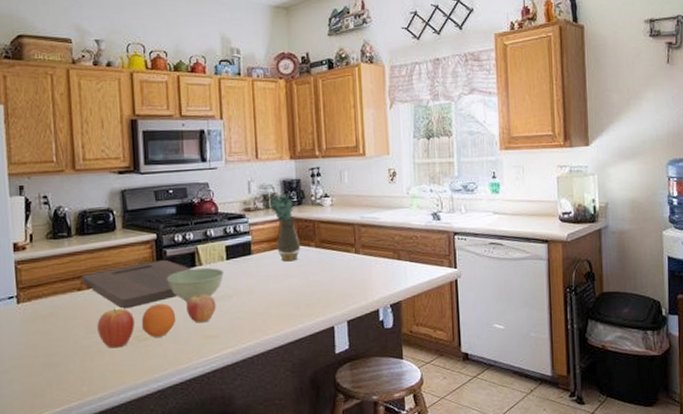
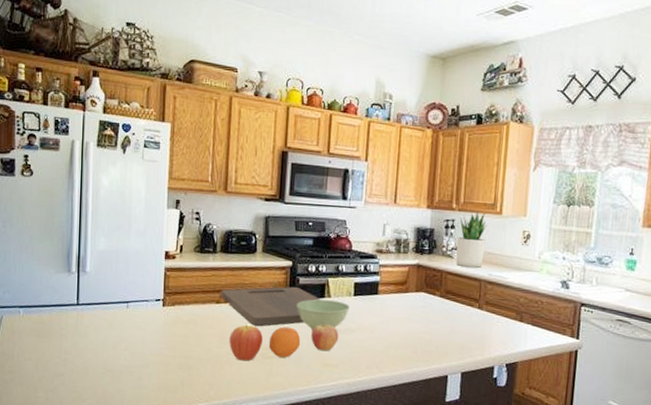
vase: present [269,191,301,262] -> none [401,237,426,307]
planter: none [324,155,354,214] -> present [455,211,487,268]

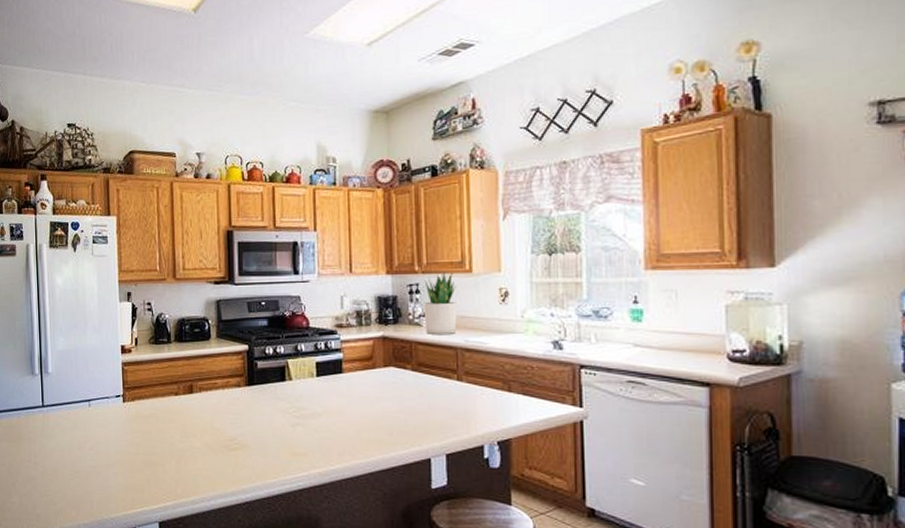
cutting board: present [220,286,321,327] -> none [179,371,282,417]
fruit: present [229,323,263,361] -> none [191,414,225,455]
fruit: present [268,326,301,358] -> none [232,415,265,449]
bowl: present [297,299,350,332] -> none [257,382,313,419]
fruit: present [311,321,339,351] -> none [275,407,305,439]

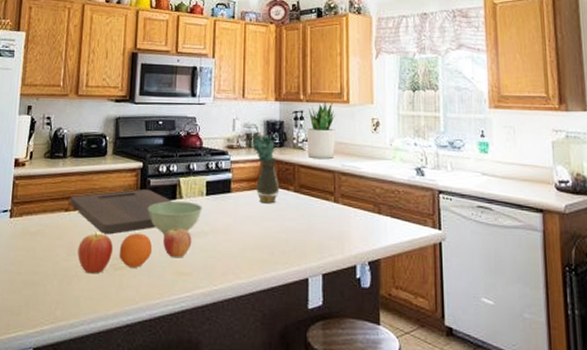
cutting board: none [179,371,282,417] -> present [70,188,173,234]
fruit: none [191,414,225,455] -> present [77,231,113,274]
fruit: none [232,415,265,449] -> present [119,233,153,268]
bowl: none [257,382,313,419] -> present [148,201,202,237]
fruit: none [275,407,305,439] -> present [163,225,192,258]
vase: none [363,308,396,384] -> present [252,131,280,204]

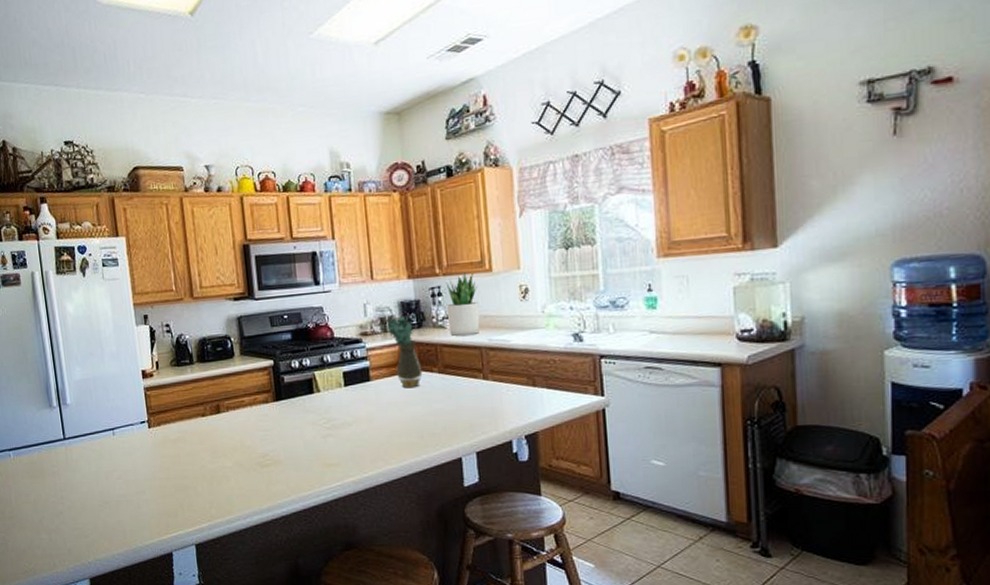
cutting board: present [70,188,173,234] -> none [205,386,311,435]
fruit: present [77,231,113,274] -> none [221,433,257,473]
fruit: present [119,233,153,268] -> none [263,430,297,464]
bowl: present [148,201,202,237] -> none [286,394,342,432]
fruit: present [163,225,192,258] -> none [306,419,336,451]

